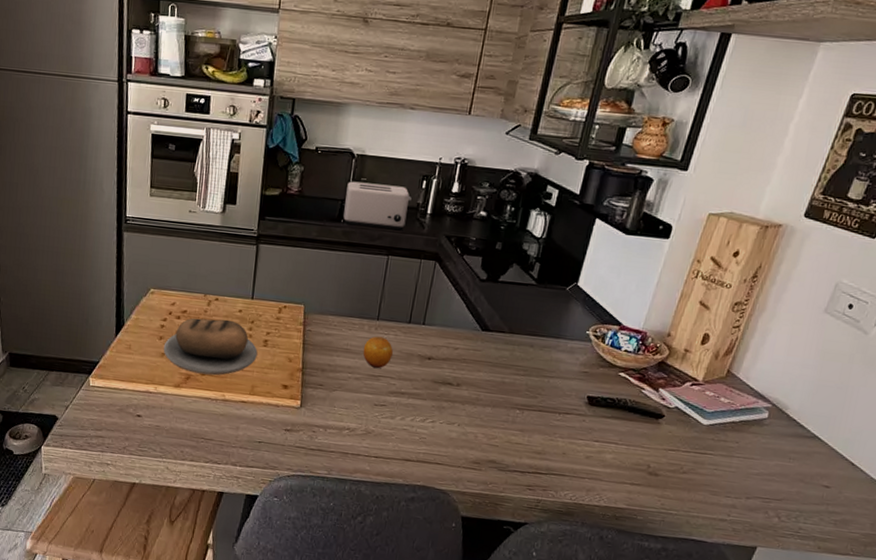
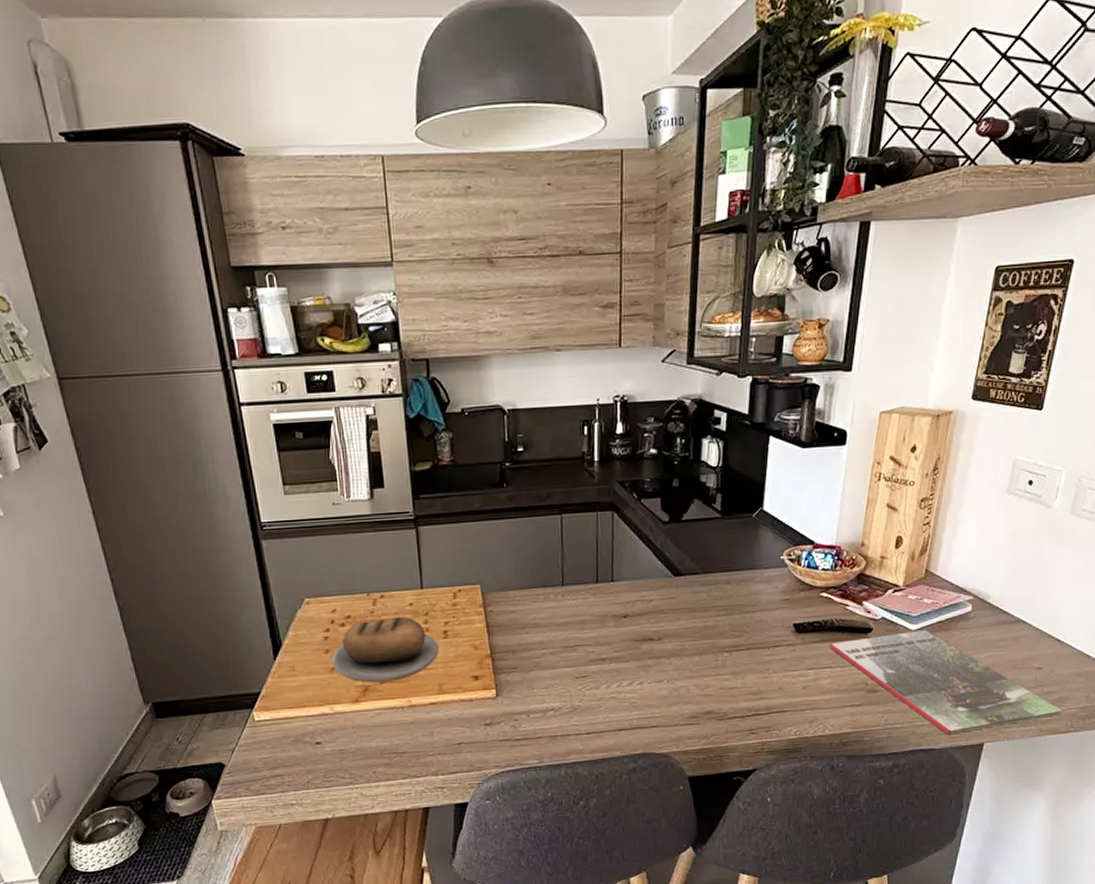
toaster: present [342,181,412,231] -> none [503,436,575,488]
fruit: present [363,336,393,369] -> none [553,603,585,639]
magazine: none [619,421,845,537] -> present [830,629,1063,735]

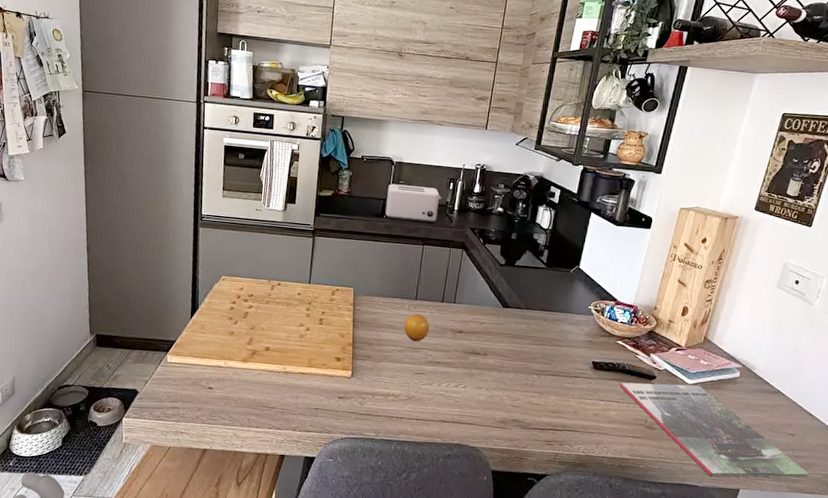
bread: present [331,616,439,683] -> none [232,300,314,351]
toaster: none [503,436,575,488] -> present [384,183,441,224]
fruit: none [553,603,585,639] -> present [404,313,429,342]

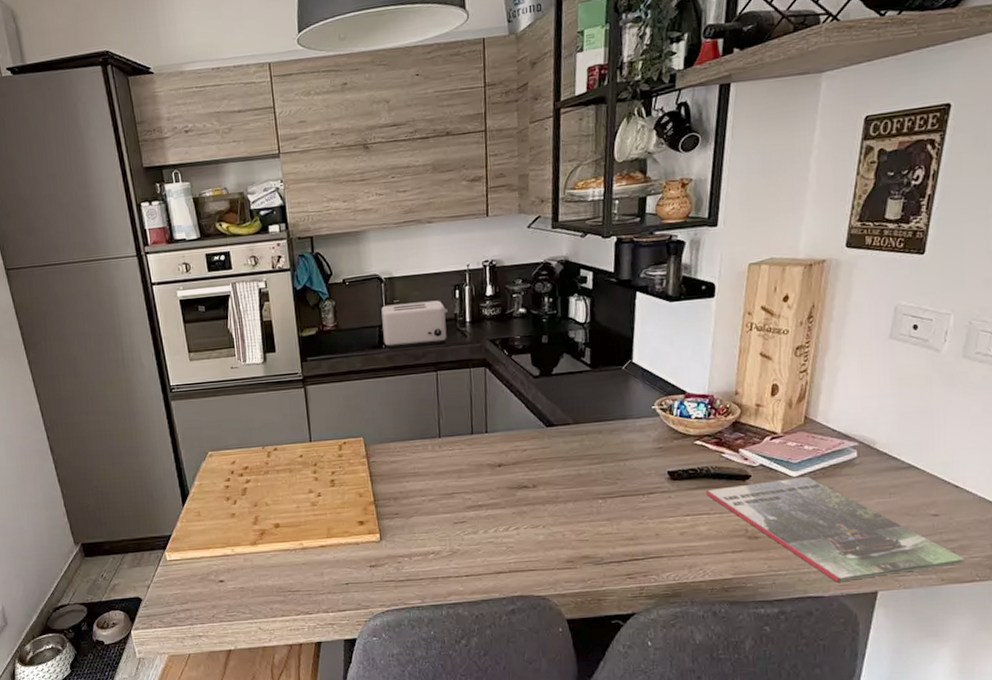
fruit: present [404,313,429,342] -> none [431,453,462,487]

